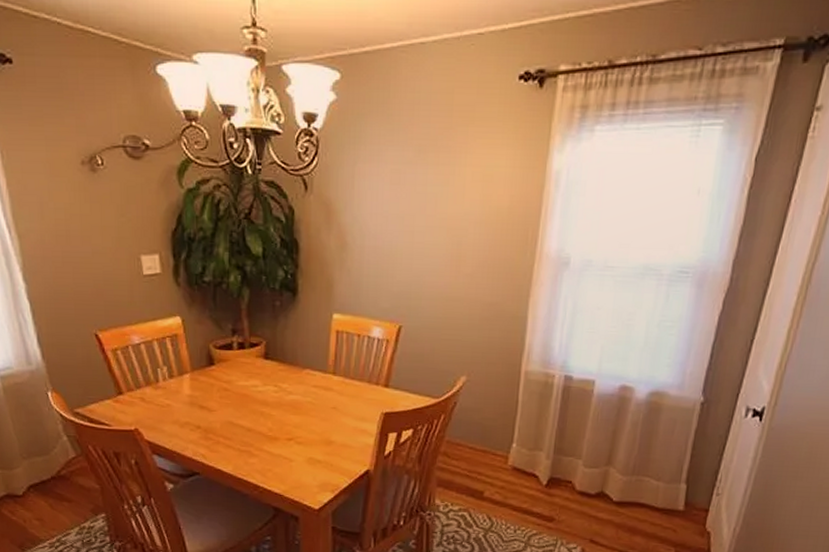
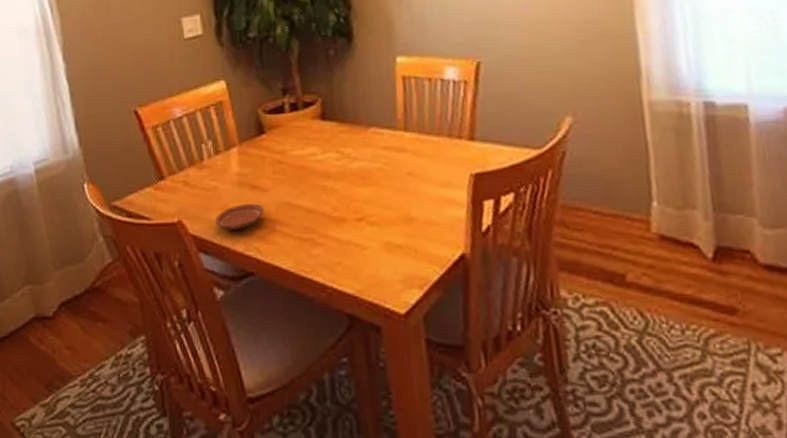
plate: none [167,419,211,440] -> present [215,203,265,230]

